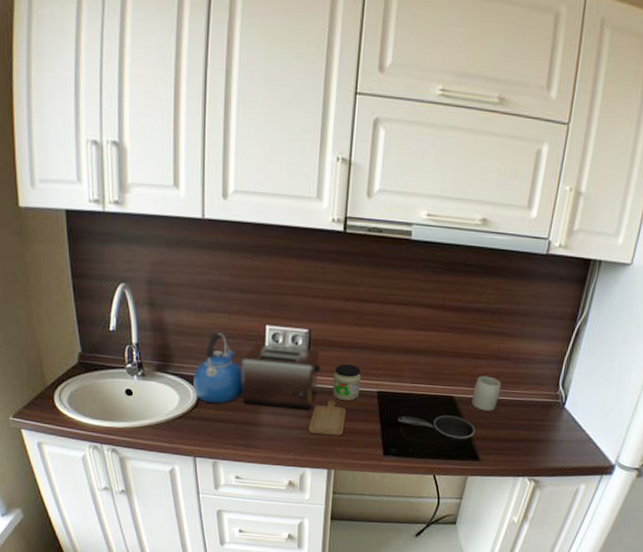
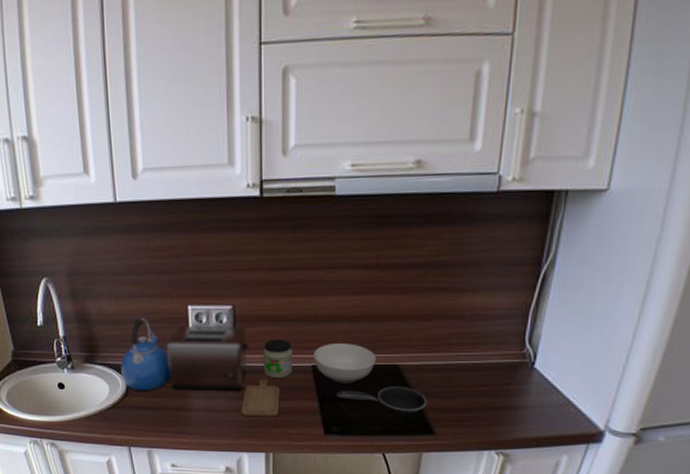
bowl: none [379,372,435,410] -> present [313,343,376,383]
mug: present [471,375,502,411] -> none [420,339,455,378]

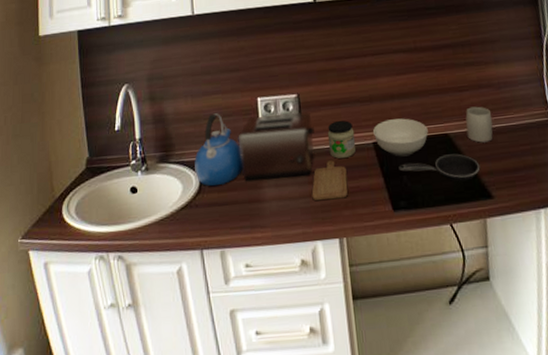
mug: none [420,339,455,378] -> present [465,106,493,143]

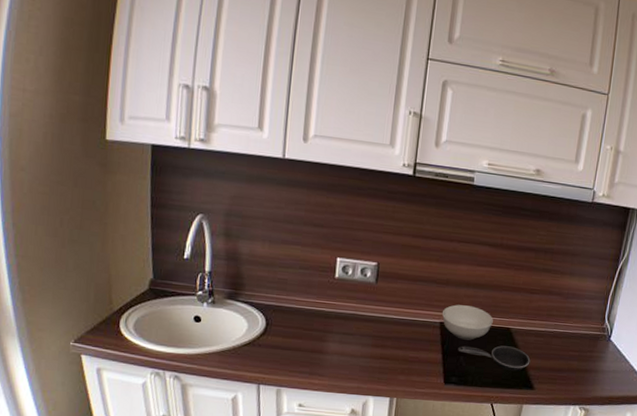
kettle: present [194,113,242,187] -> none [262,263,312,332]
toaster: present [238,112,315,182] -> none [309,274,387,340]
chopping board: present [311,160,348,201] -> none [372,330,410,365]
jar: present [327,120,357,159] -> none [397,296,425,331]
mug: present [465,106,493,143] -> none [526,309,554,343]

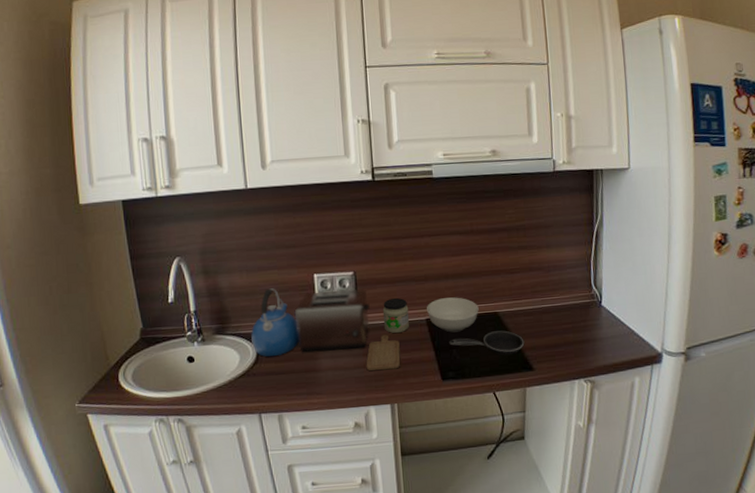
kettle: none [262,263,312,332] -> present [251,288,299,357]
toaster: none [309,274,387,340] -> present [294,289,370,353]
chopping board: none [372,330,410,365] -> present [366,335,401,371]
jar: none [397,296,425,331] -> present [382,298,410,334]

